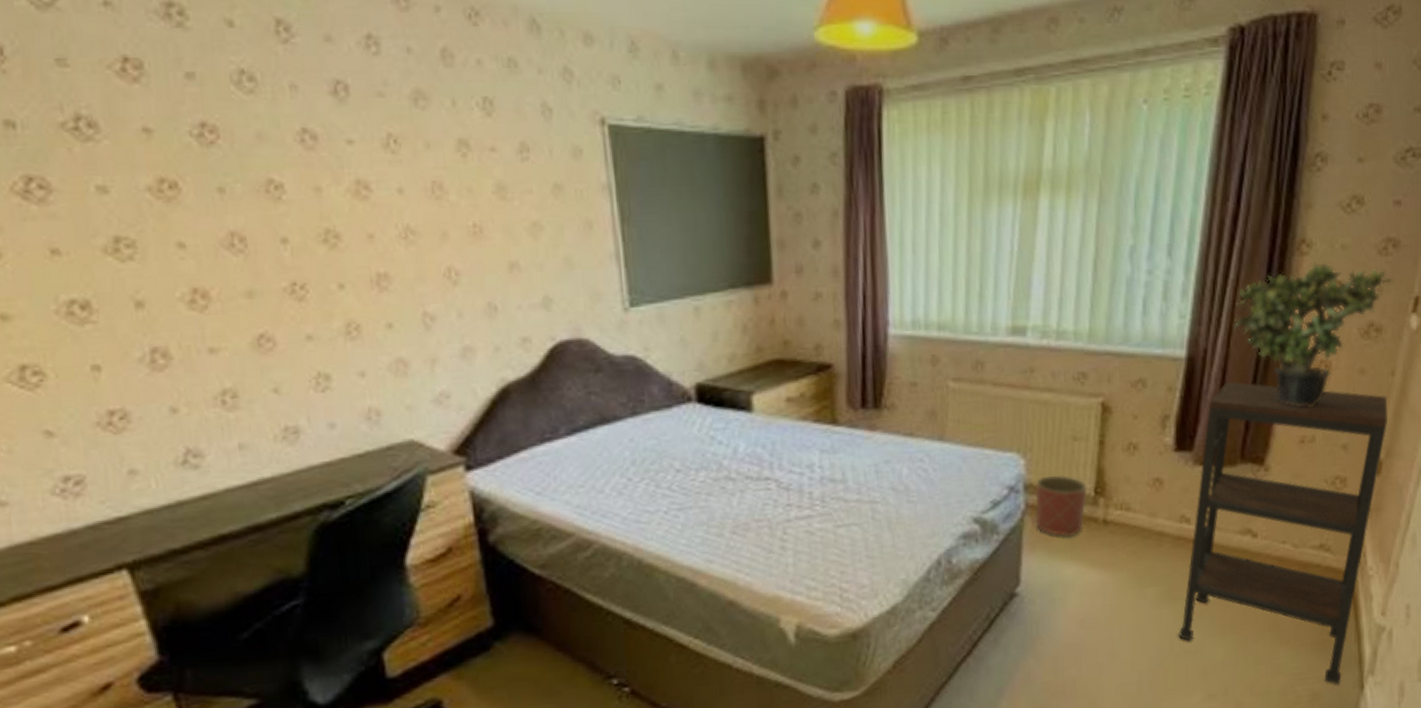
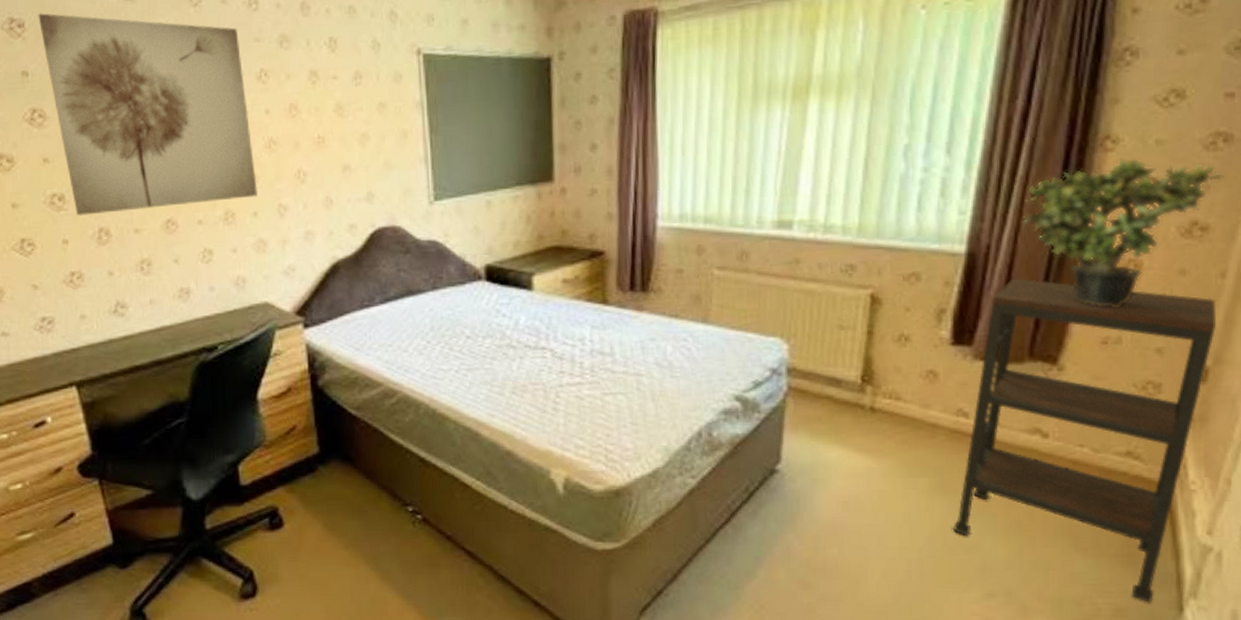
wall art: none [26,36,392,331] -> present [38,13,258,216]
planter: present [1035,475,1087,538] -> none [797,361,854,422]

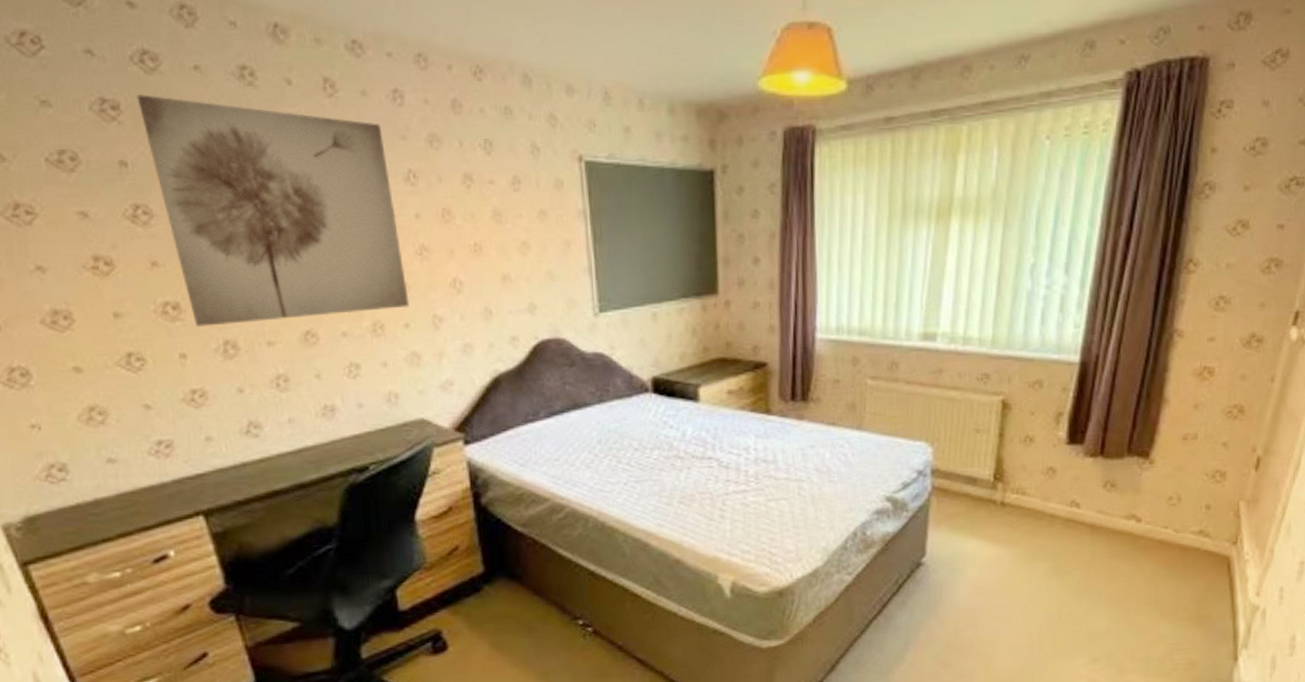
shelving unit: present [952,278,1216,603] -> none [1066,384,1266,656]
potted plant: present [1022,158,1224,308] -> none [1124,279,1275,409]

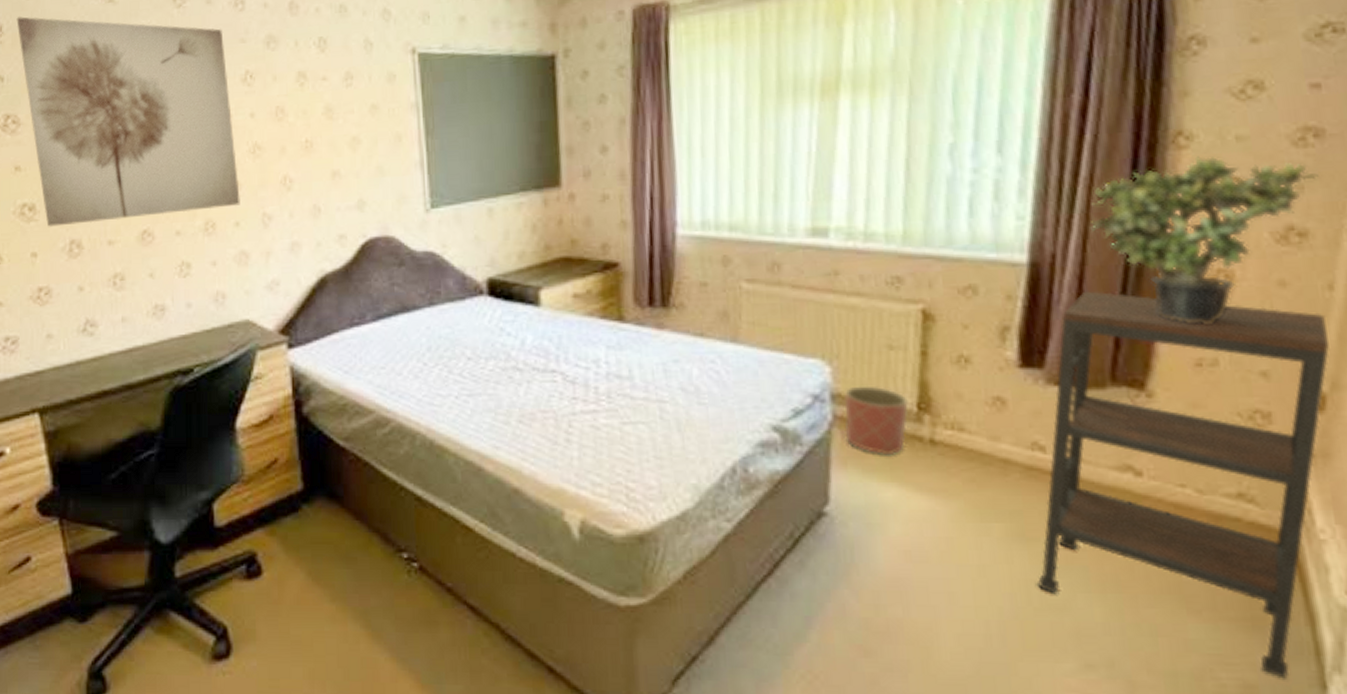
planter: none [940,462,987,517] -> present [844,386,908,456]
shelving unit: none [1066,384,1266,656] -> present [1036,290,1329,679]
potted plant: none [1124,279,1275,409] -> present [1089,156,1319,324]

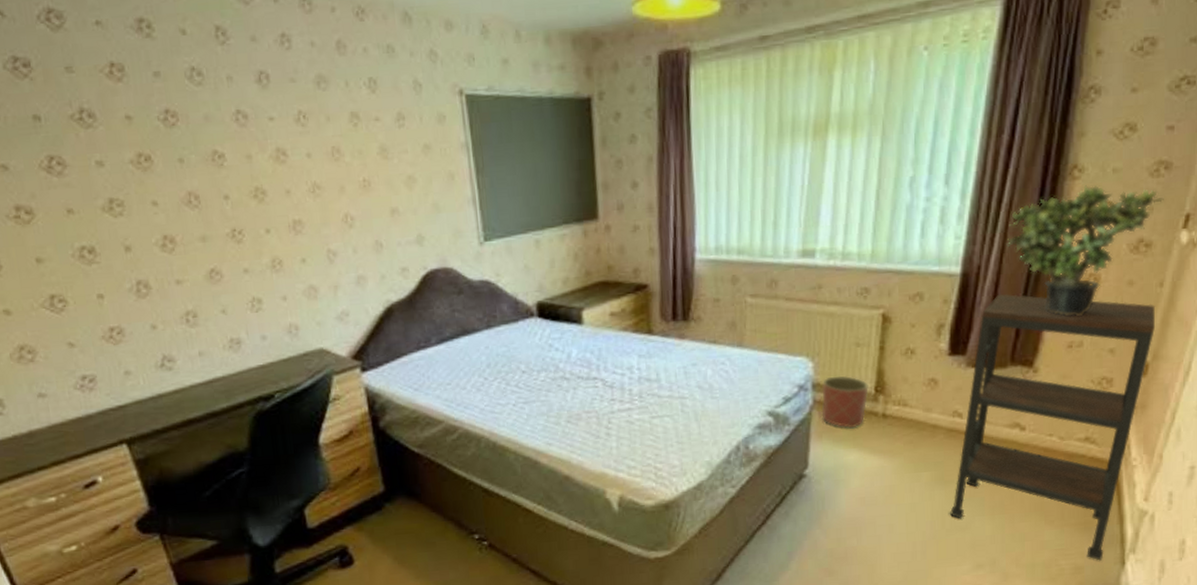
wall art: present [16,16,240,227] -> none [45,51,305,269]

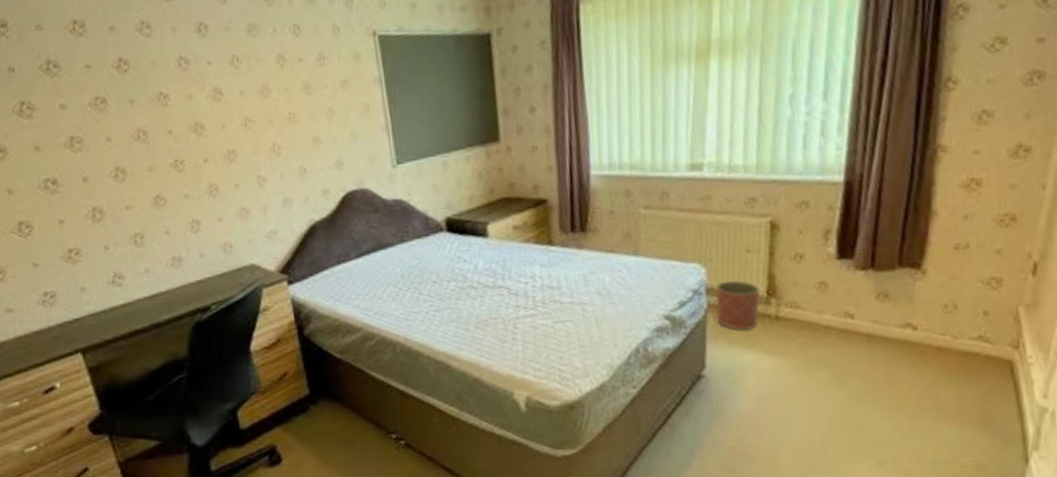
shelving unit: present [949,293,1155,561] -> none [846,199,1041,458]
potted plant: present [1006,185,1164,316] -> none [886,96,1040,220]

